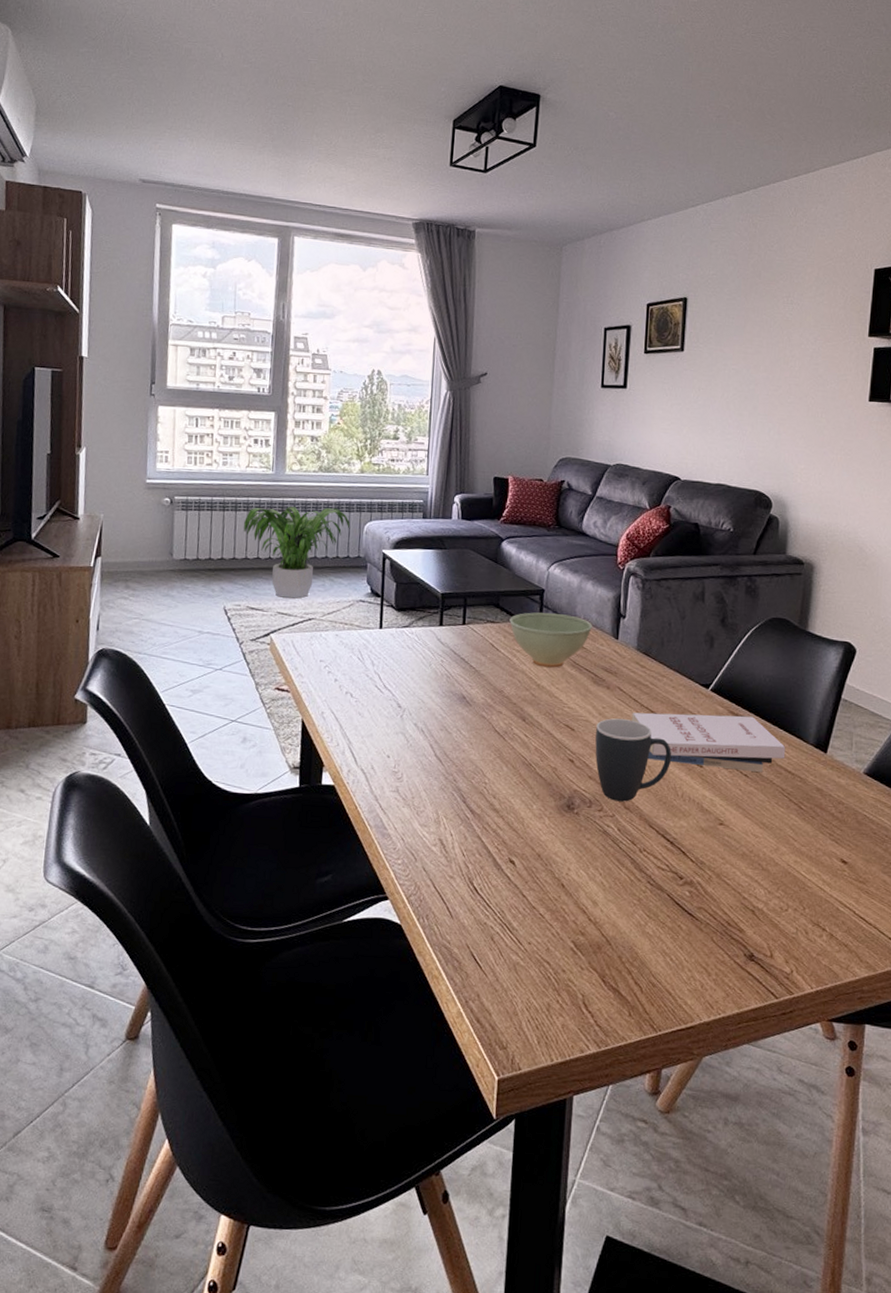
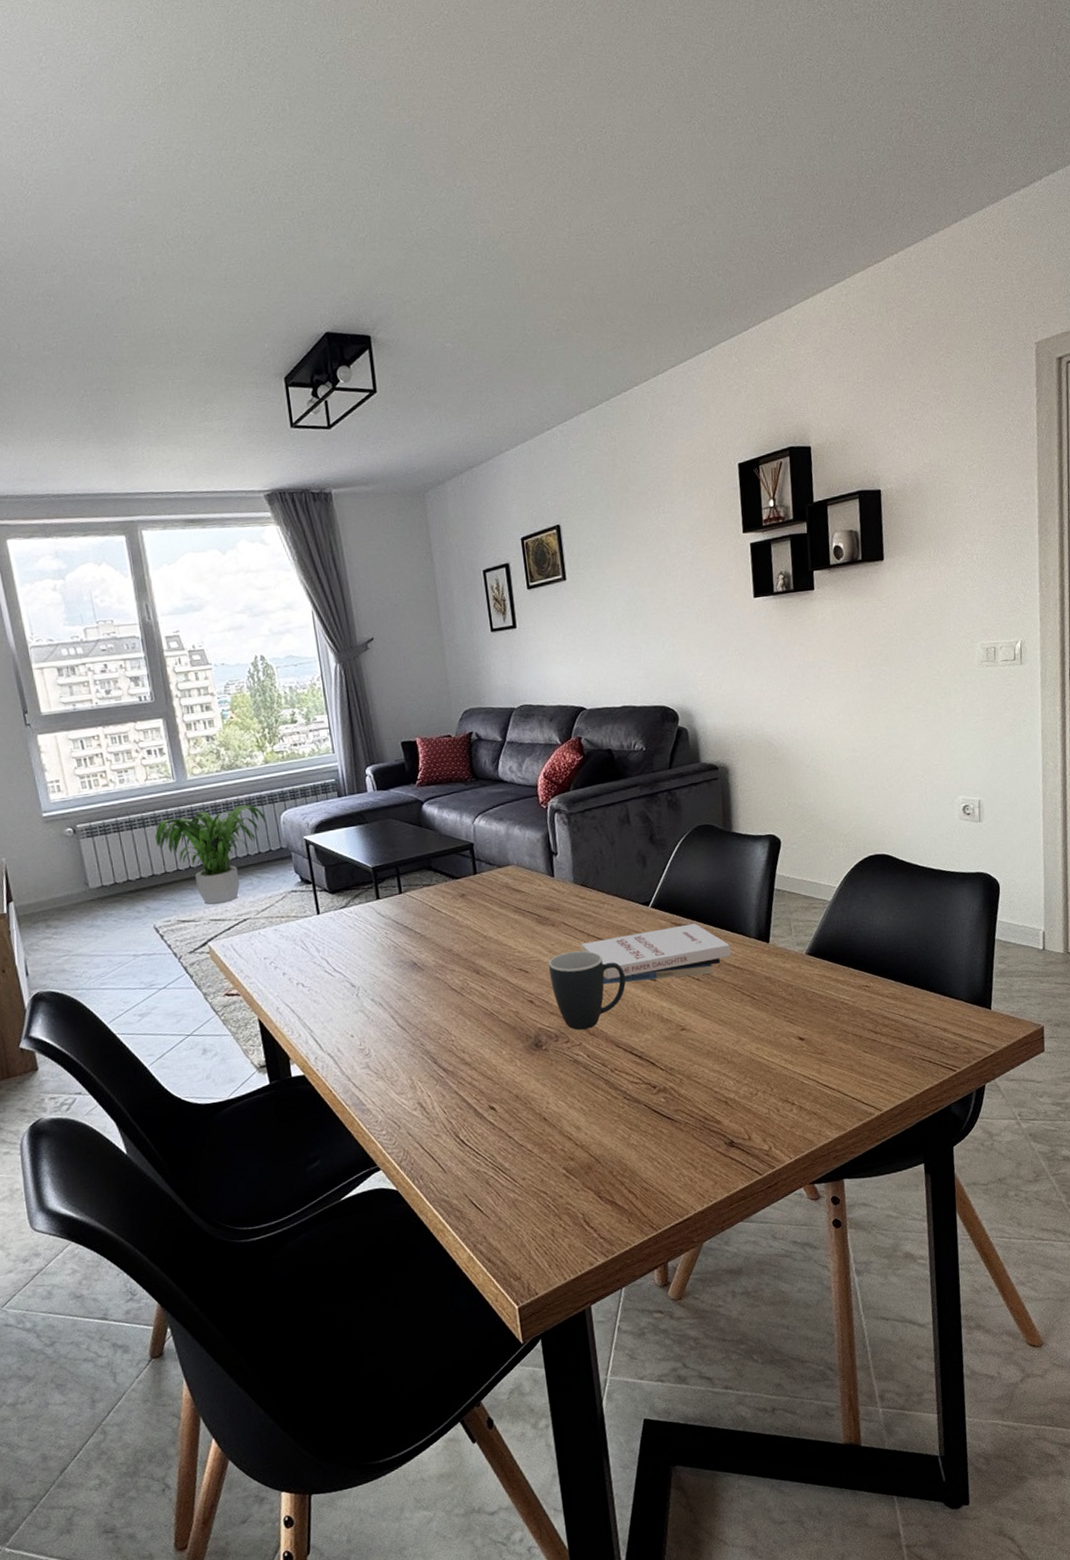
bowl: present [509,612,592,668] -> none [445,863,527,919]

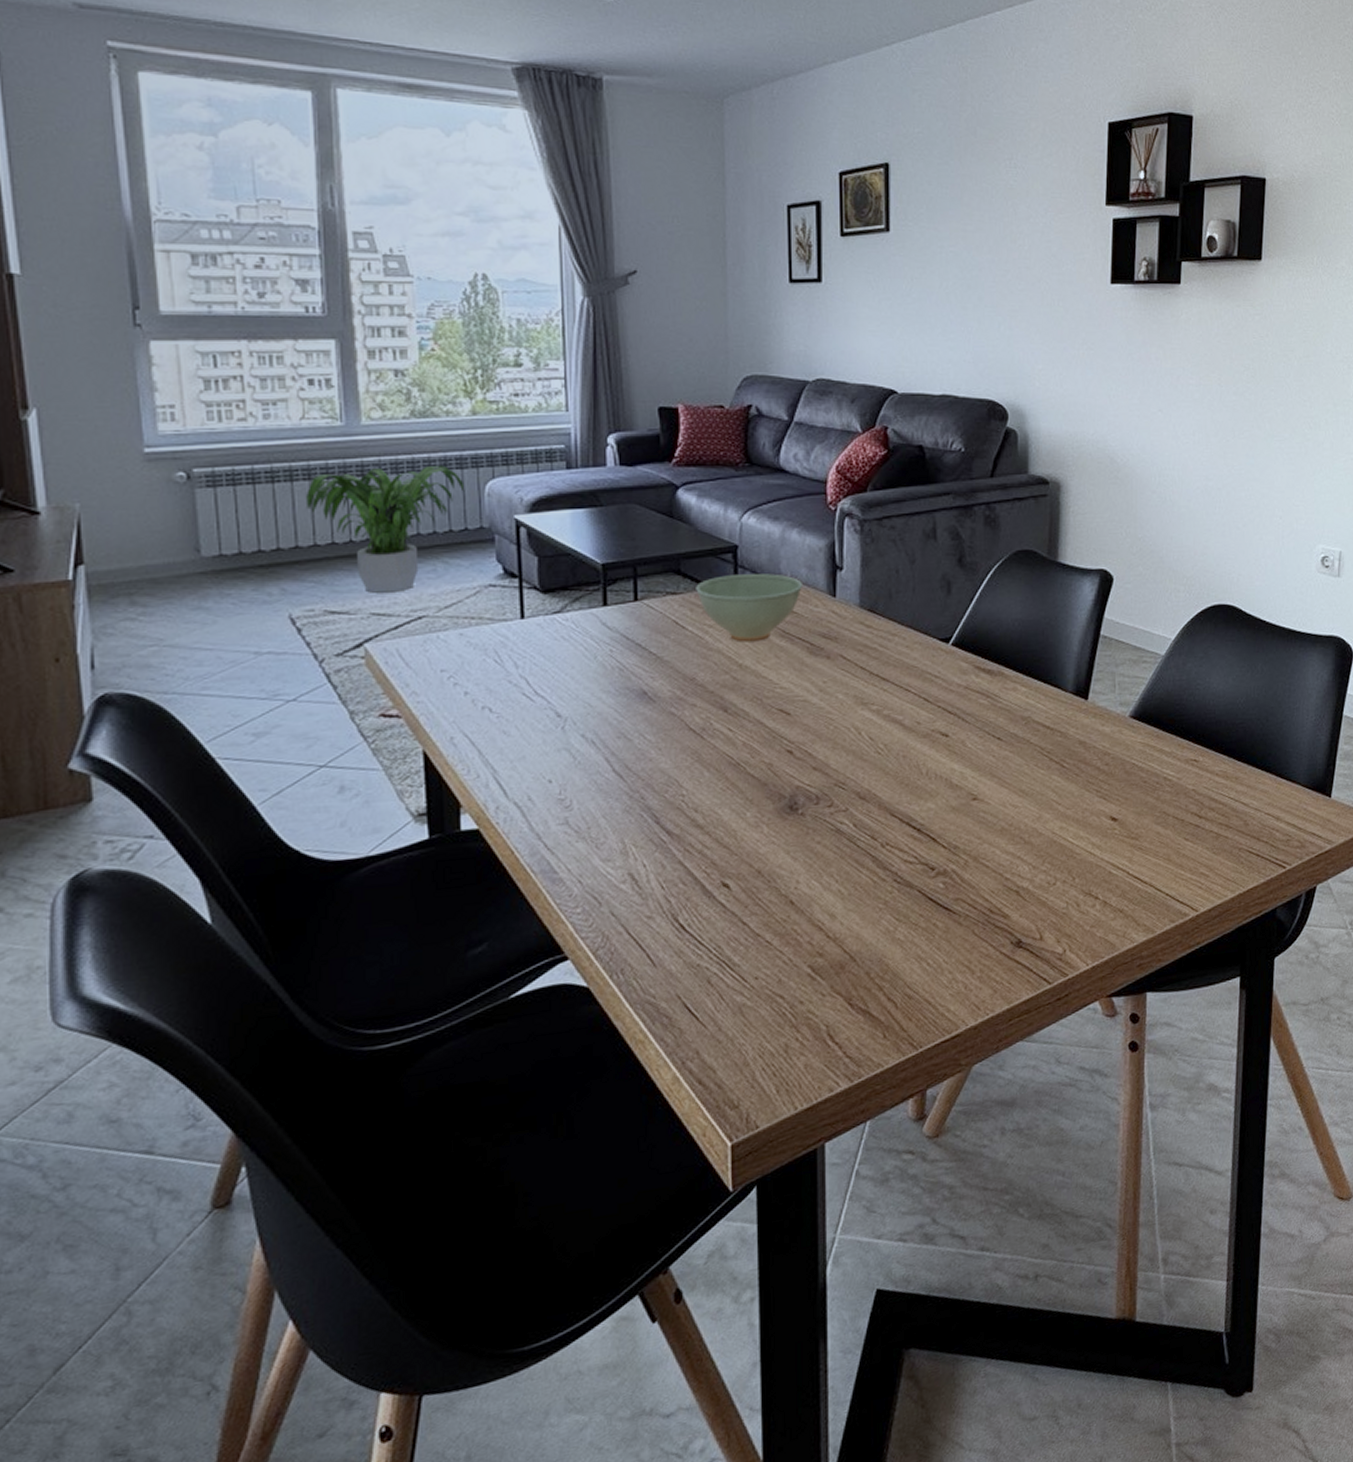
bowl: none [445,863,527,919] -> present [696,573,802,642]
mug: present [548,950,626,1030] -> none [817,692,912,792]
books: present [580,923,732,985] -> none [859,669,1042,737]

